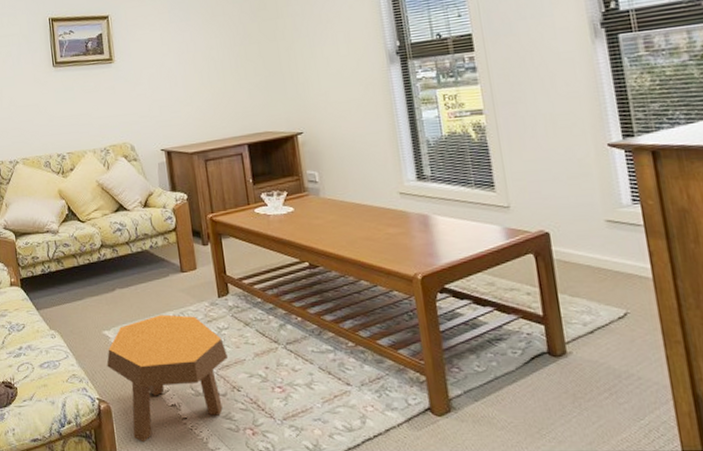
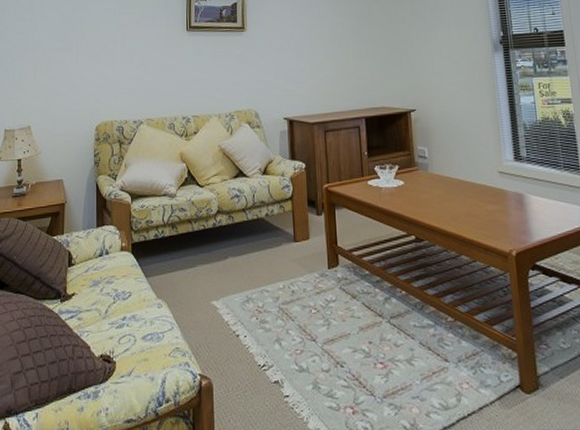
footstool: present [106,314,229,443] -> none [212,285,334,423]

